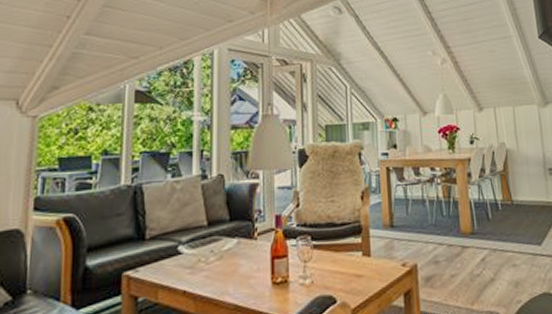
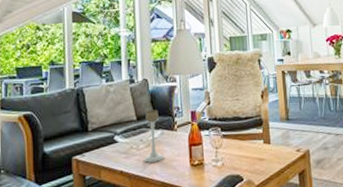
candle holder: none [214,212,240,280] -> present [144,109,164,163]

